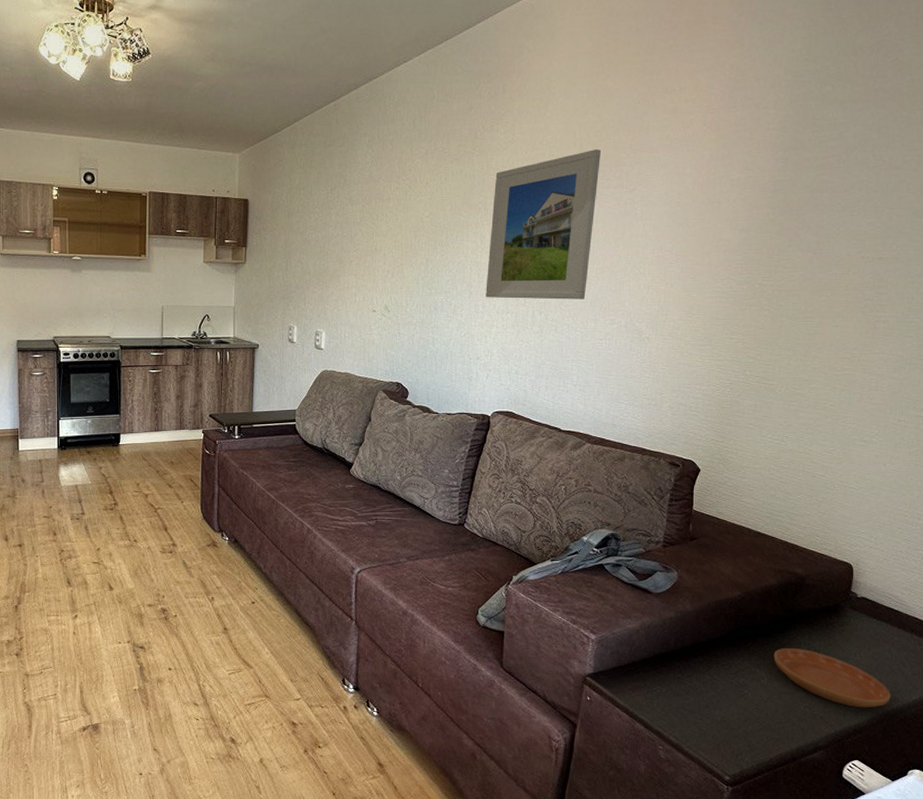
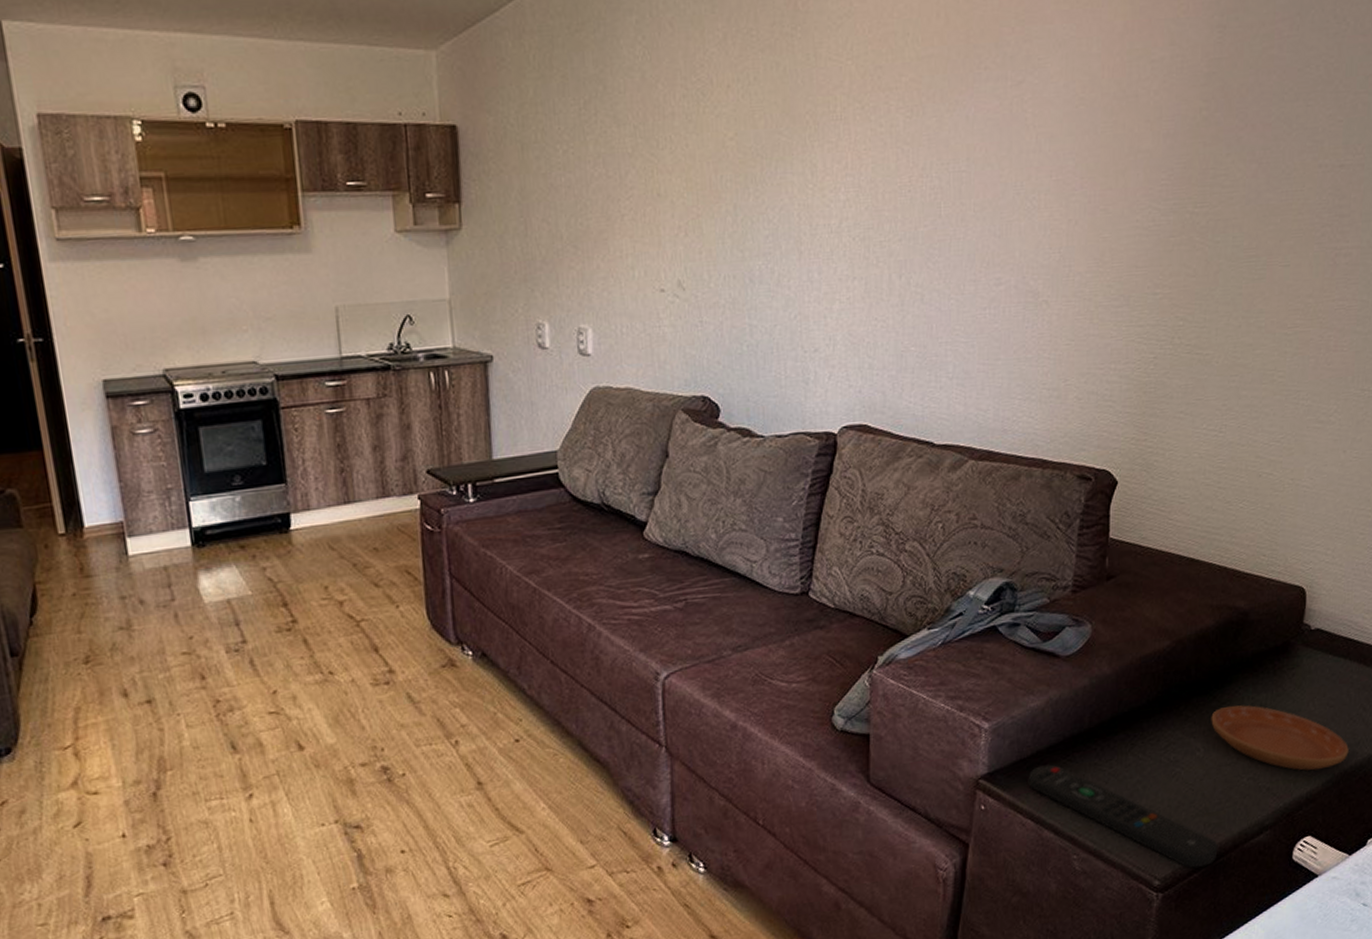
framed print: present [485,149,601,300] -> none [821,22,975,259]
remote control: none [624,673,779,771] -> present [1028,764,1218,868]

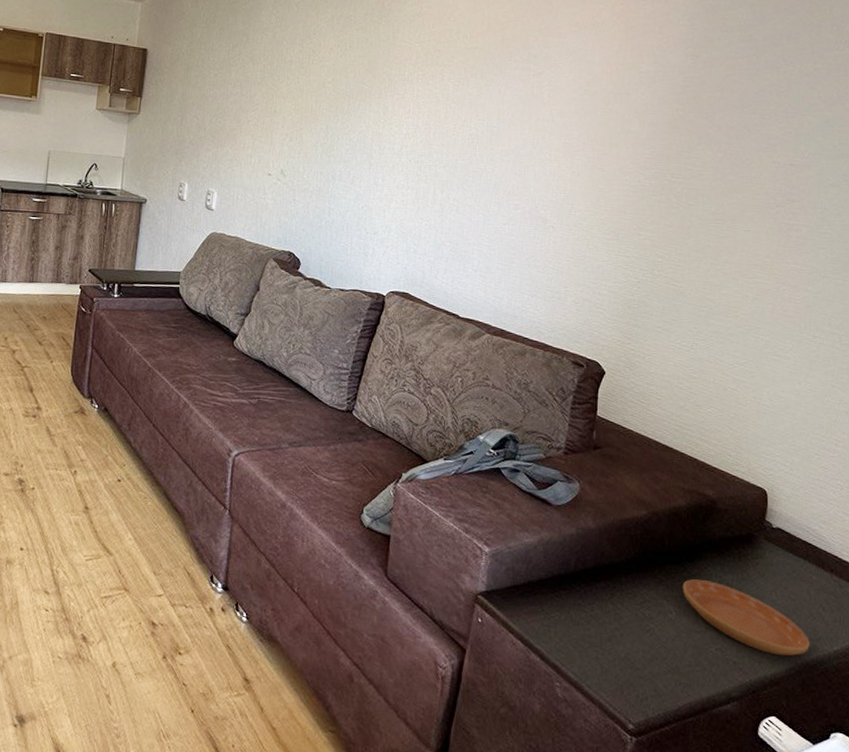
remote control: present [1028,764,1218,868] -> none [519,595,688,722]

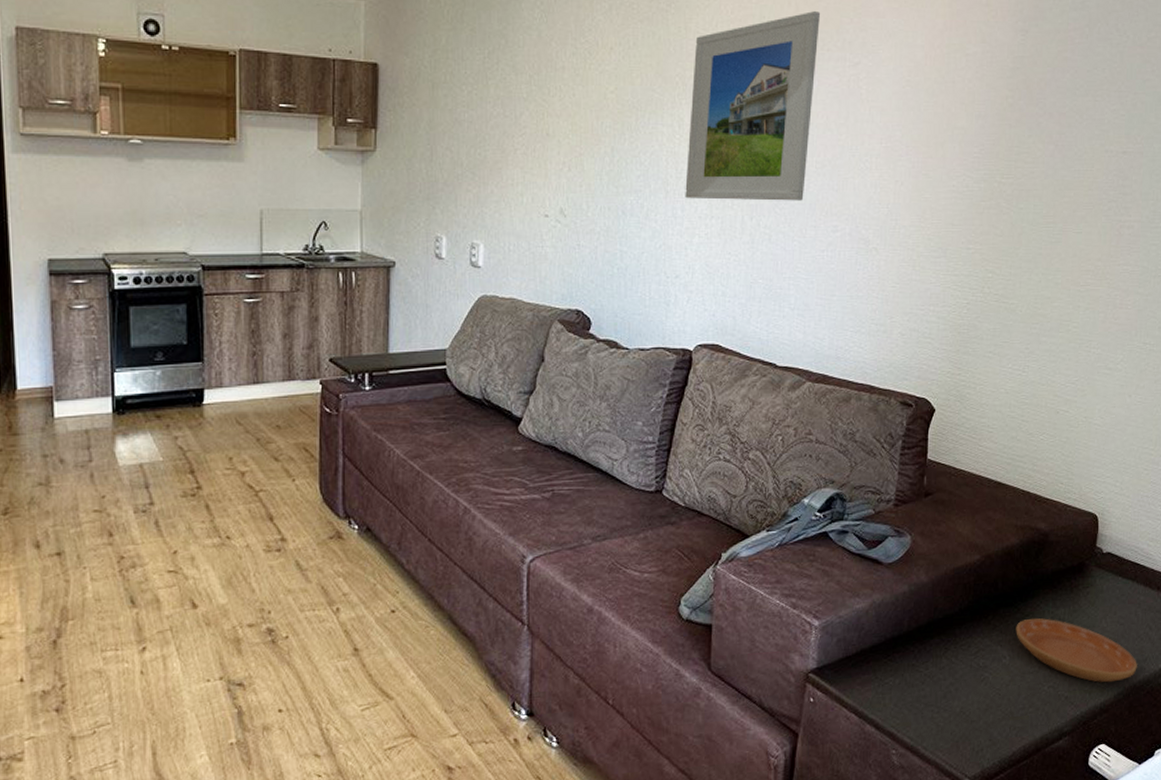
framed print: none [386,30,509,181] -> present [685,11,820,201]

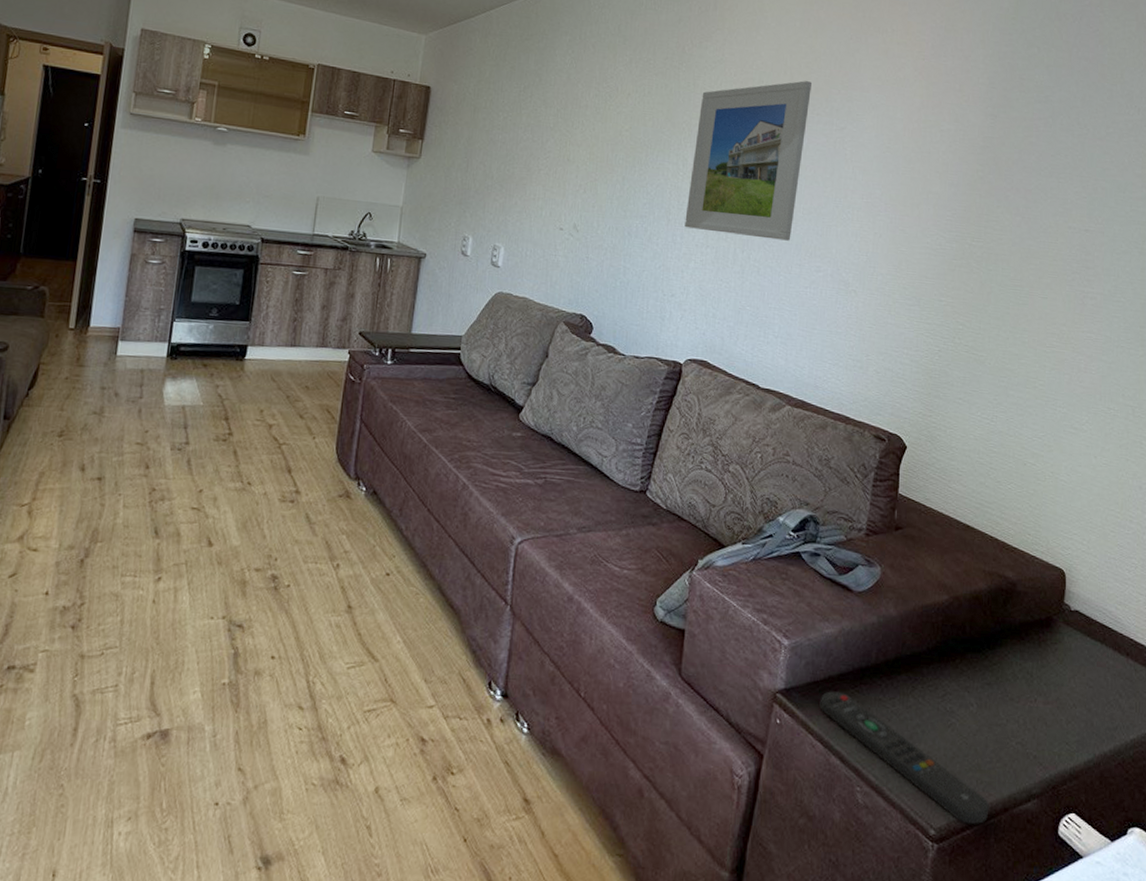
remote control: none [853,663,1022,768] -> present [819,691,989,824]
saucer: present [1016,618,1137,683] -> none [983,667,1108,748]

